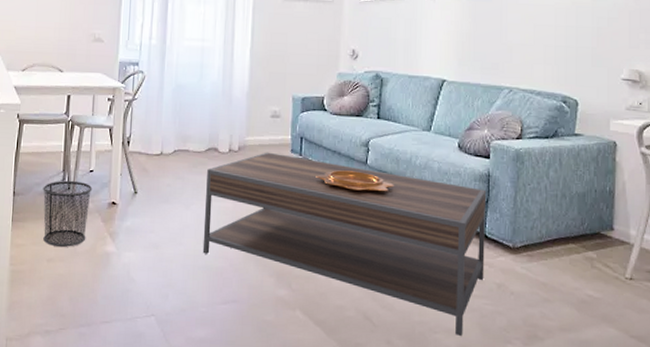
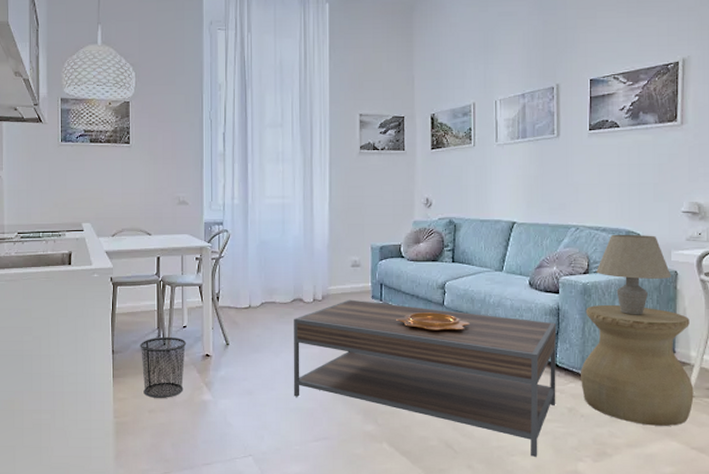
side table: none [511,173,633,311] -> present [581,304,694,426]
table lamp: none [530,98,610,187] -> present [596,234,671,315]

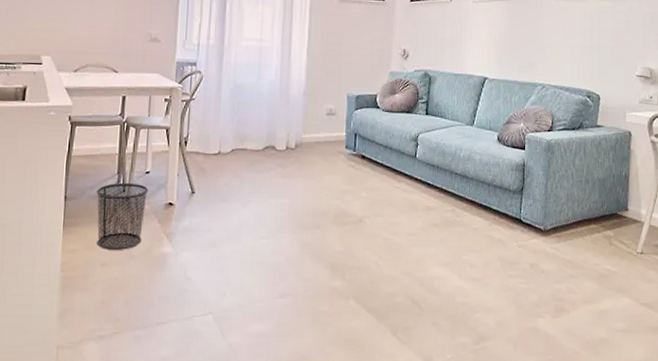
coffee table: present [293,299,557,457] -> none [260,149,522,313]
decorative bowl: present [396,312,470,332] -> none [369,164,440,185]
side table: present [581,304,694,426] -> none [542,162,643,282]
table lamp: present [596,234,671,315] -> none [559,94,626,173]

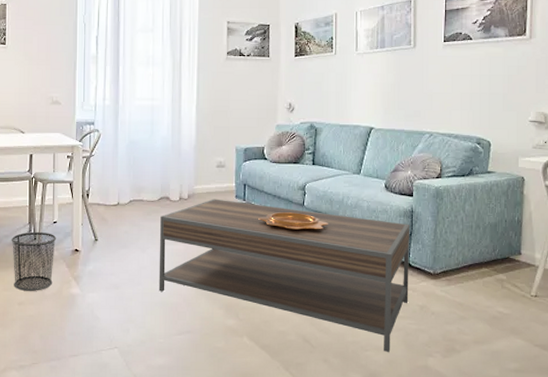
coffee table: none [260,149,522,313] -> present [158,199,410,352]
decorative bowl: none [369,164,440,185] -> present [258,212,328,231]

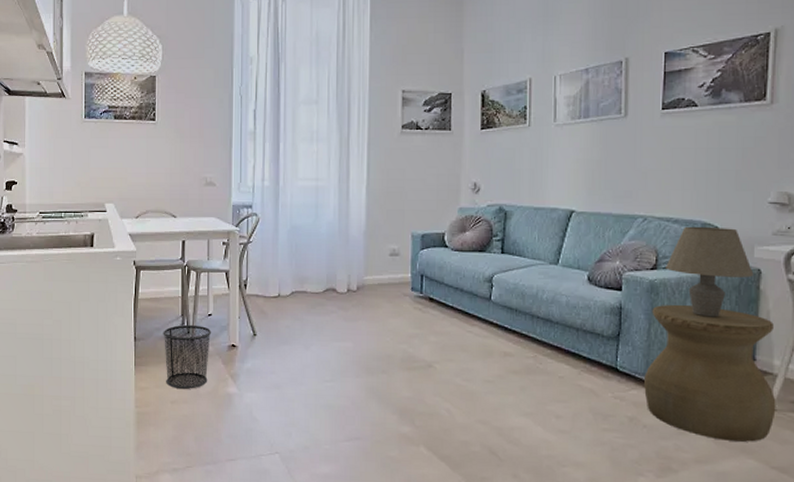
coffee table: present [158,199,410,352] -> none [324,291,618,469]
decorative bowl: present [258,212,328,231] -> none [437,307,519,329]
side table: none [432,207,538,324] -> present [644,304,776,442]
table lamp: none [448,141,519,218] -> present [666,226,754,317]

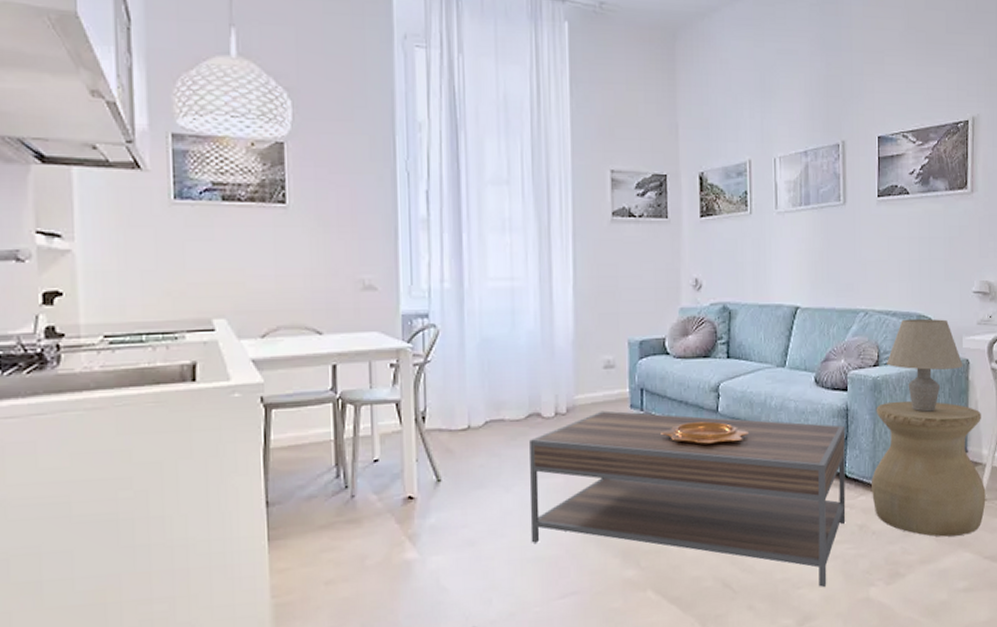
waste bin: present [163,324,212,389] -> none [309,476,380,564]
coffee table: none [324,291,618,469] -> present [530,410,846,587]
decorative bowl: none [437,307,519,329] -> present [661,421,749,446]

